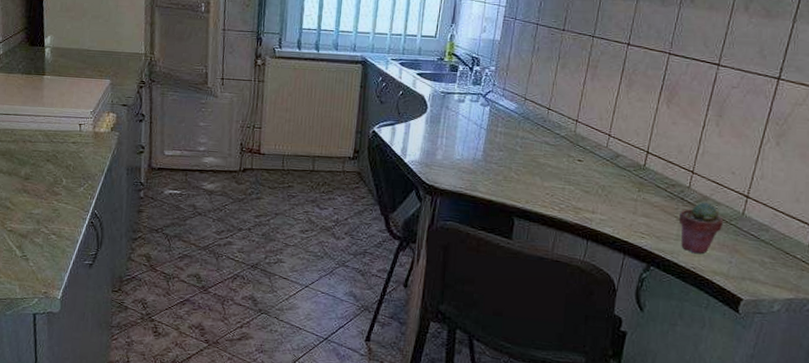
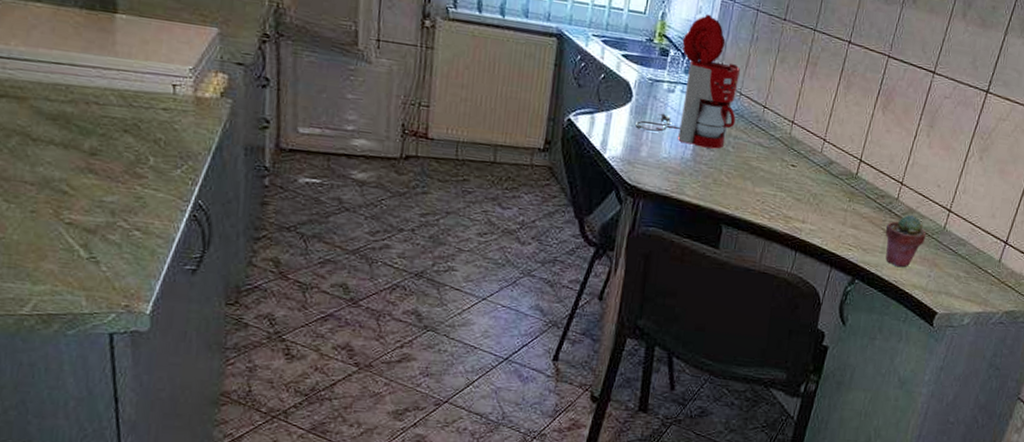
coffee maker: none [431,32,525,149] -> present [636,13,741,149]

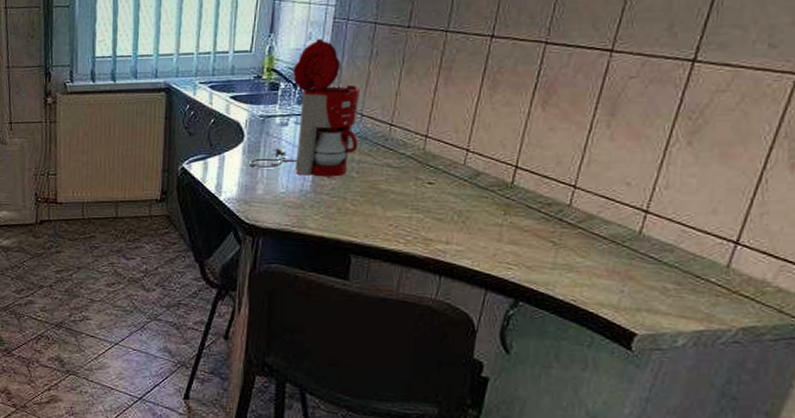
potted succulent: present [885,214,927,268] -> none [555,221,614,284]

